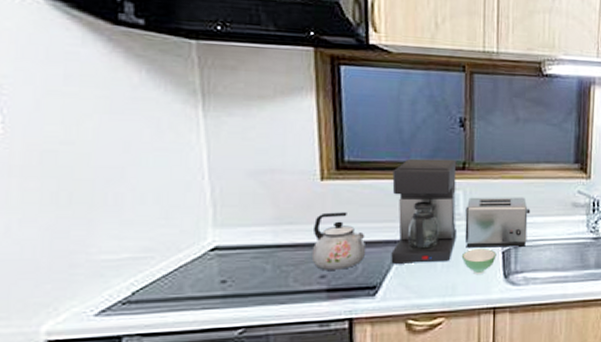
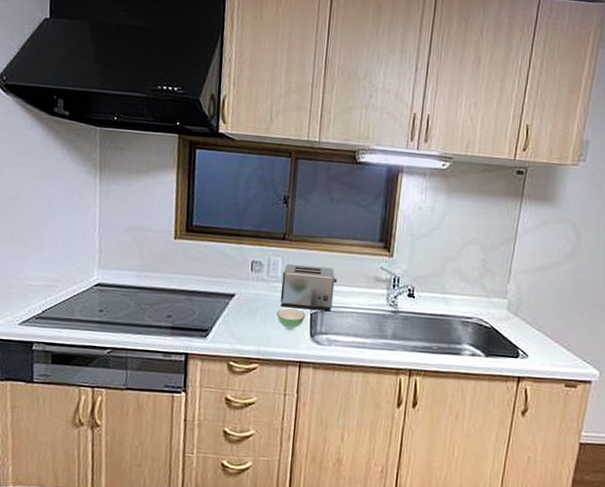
kettle: present [311,212,367,270] -> none [162,265,203,313]
coffee maker: present [391,159,458,264] -> none [221,228,278,317]

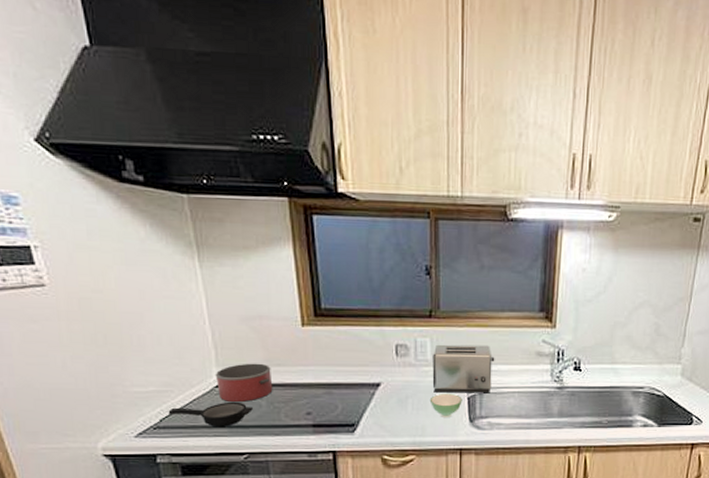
frying pan: none [51,299,122,322] -> present [168,401,253,428]
cooking pot: none [95,267,143,301] -> present [215,363,273,402]

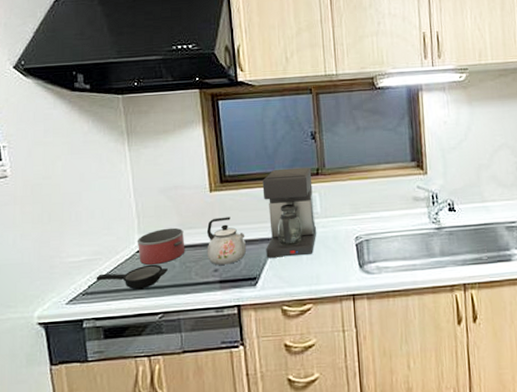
kettle: none [297,356,345,408] -> present [206,217,247,265]
coffee maker: none [365,306,426,405] -> present [262,167,317,258]
bowl: present [429,393,462,419] -> none [322,241,351,266]
toaster: present [432,344,495,393] -> none [322,195,377,242]

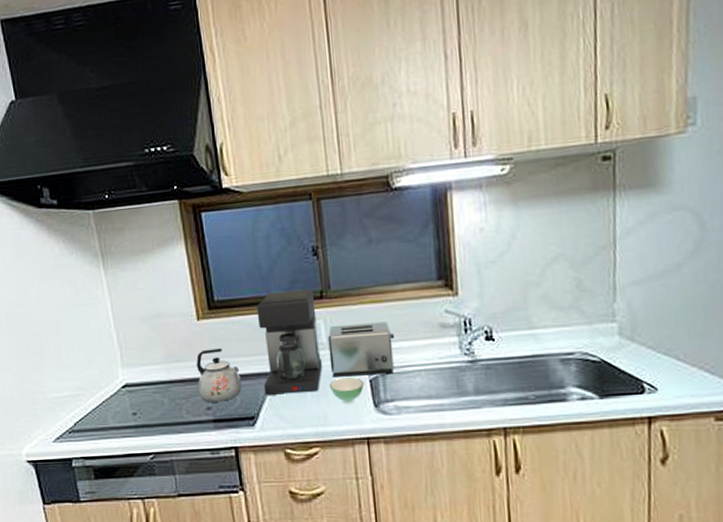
frying pan: present [96,264,168,290] -> none [81,401,156,428]
cooking pot: present [137,227,185,265] -> none [121,360,174,401]
toaster: none [322,195,377,242] -> present [328,321,395,377]
bowl: none [322,241,351,266] -> present [329,376,364,405]

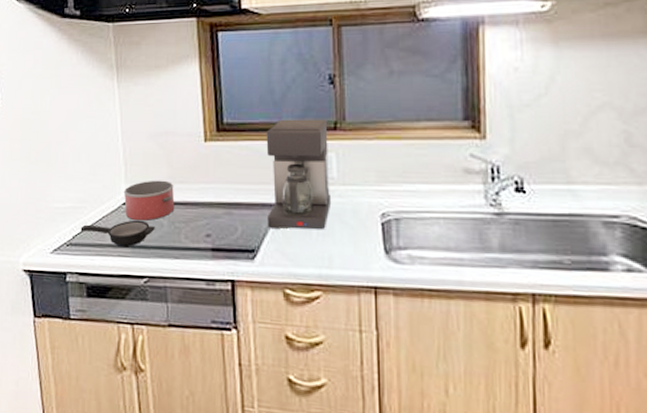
frying pan: none [81,401,156,428] -> present [80,220,155,247]
cooking pot: none [121,360,174,401] -> present [123,180,175,220]
kettle: present [196,348,242,402] -> none [198,173,245,230]
toaster: present [328,321,395,377] -> none [339,159,412,219]
bowl: present [329,376,364,405] -> none [337,216,375,248]

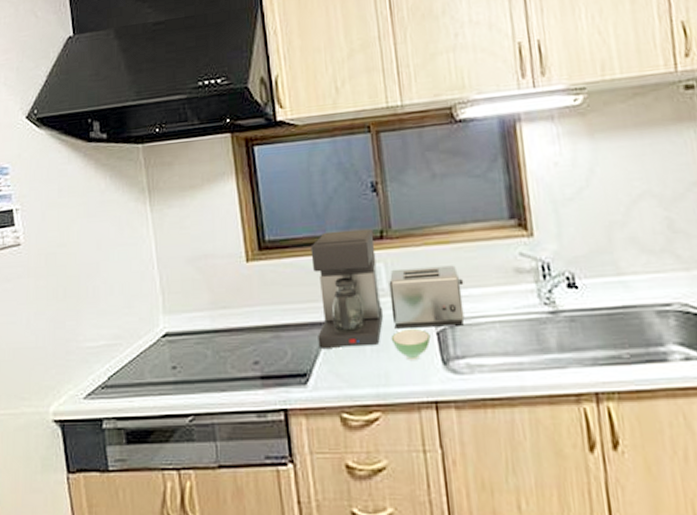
frying pan: present [80,220,155,247] -> none [116,352,198,384]
cooking pot: present [123,180,175,220] -> none [161,307,219,353]
bowl: none [337,216,375,248] -> present [391,328,431,361]
toaster: none [339,159,412,219] -> present [389,265,465,329]

